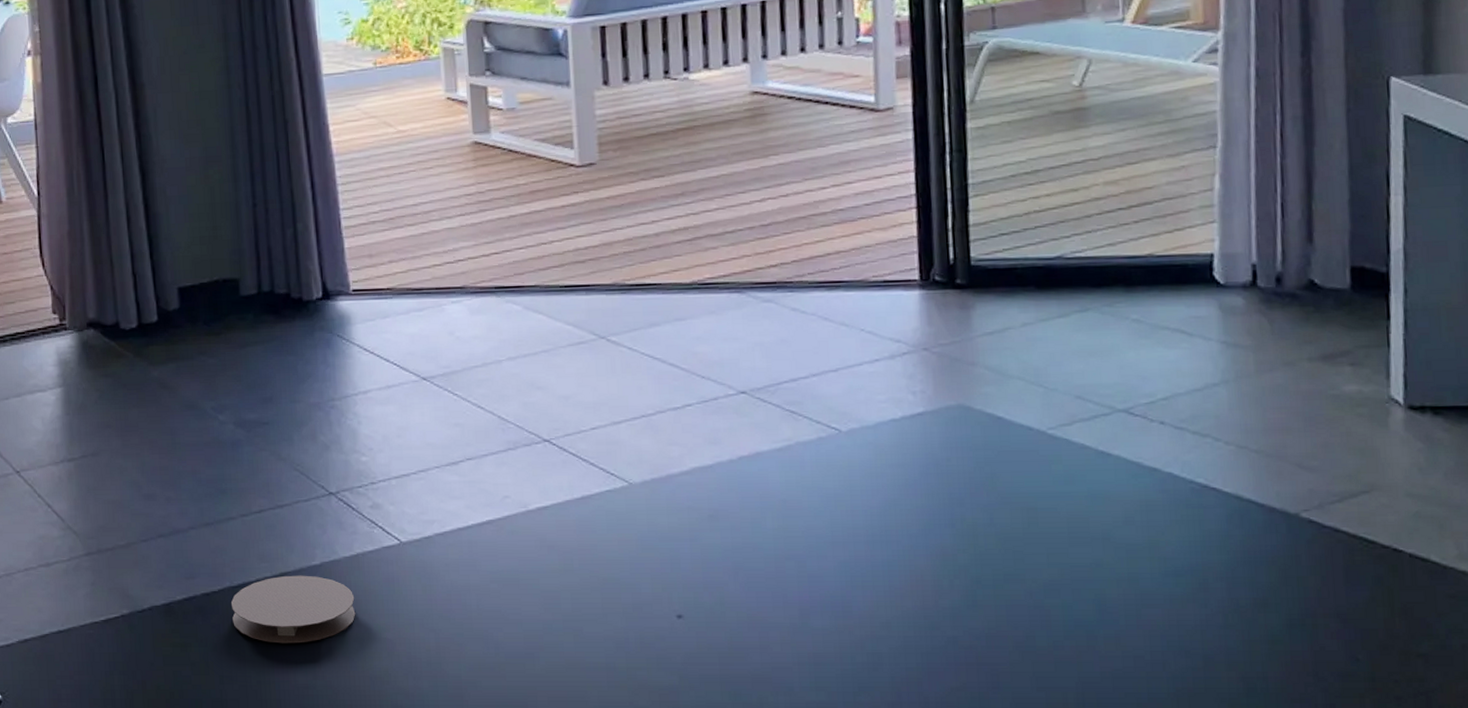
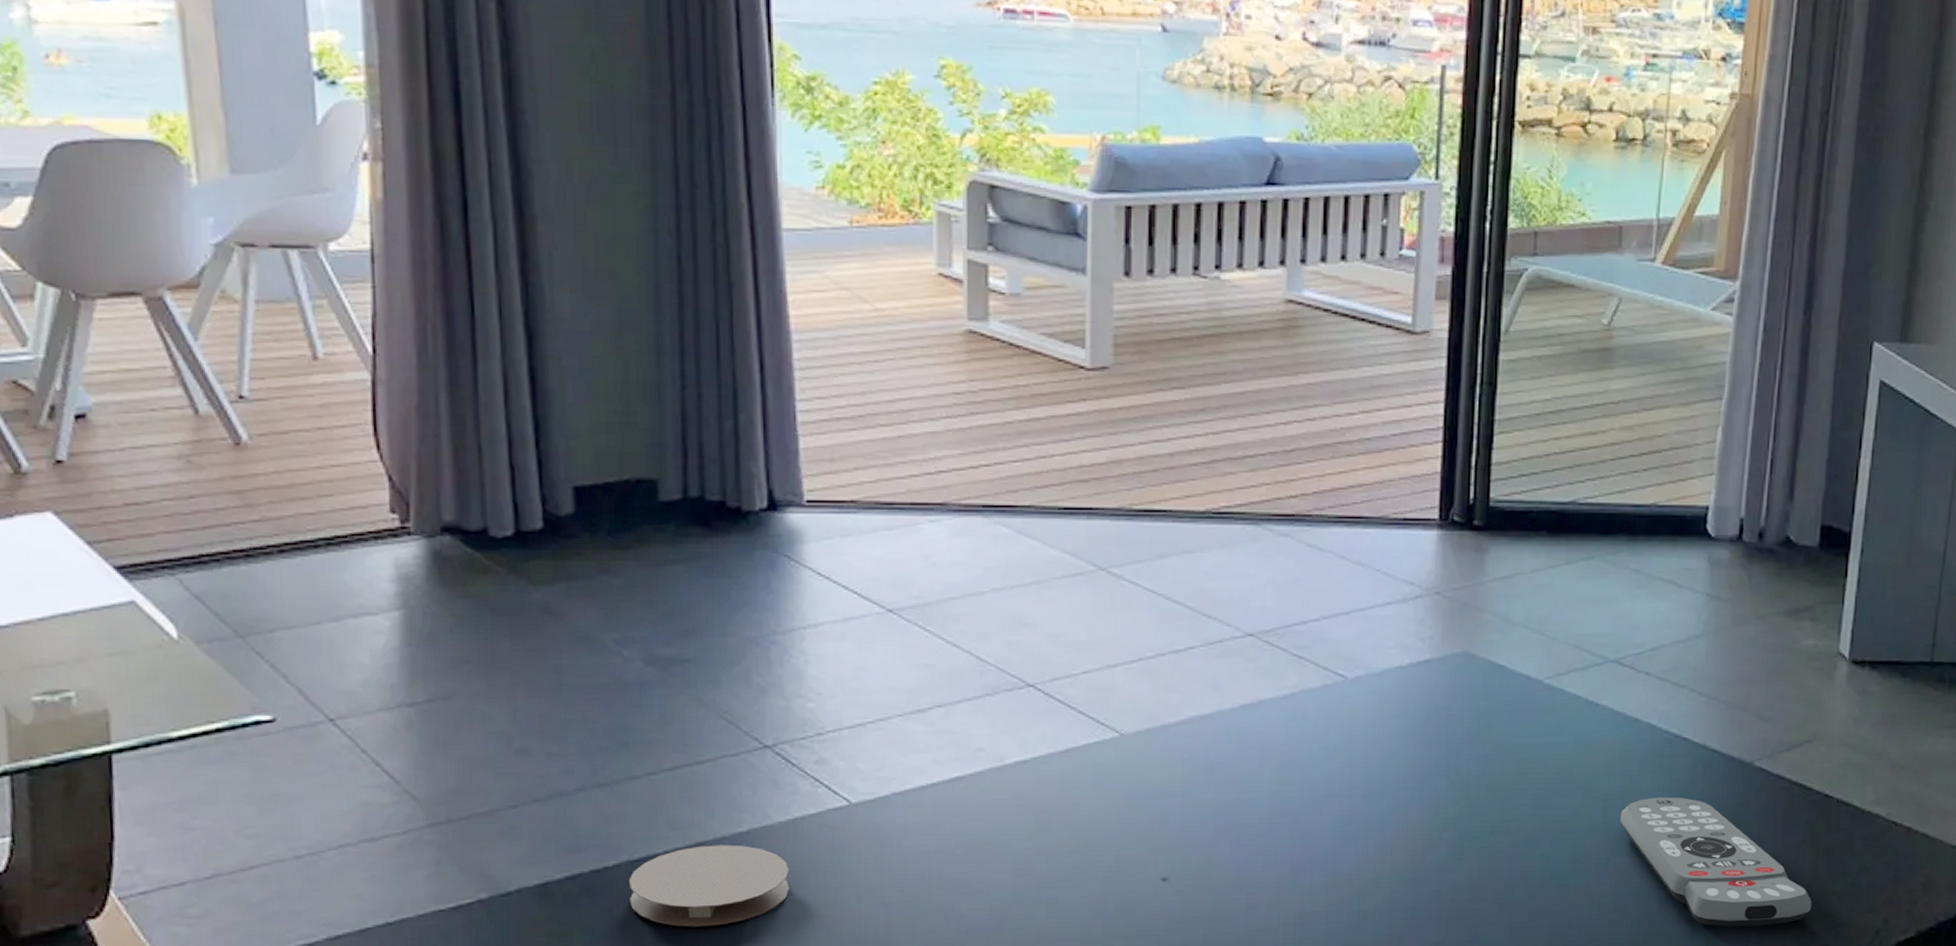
remote control: none [1148,548,1392,688] -> present [1620,797,1811,927]

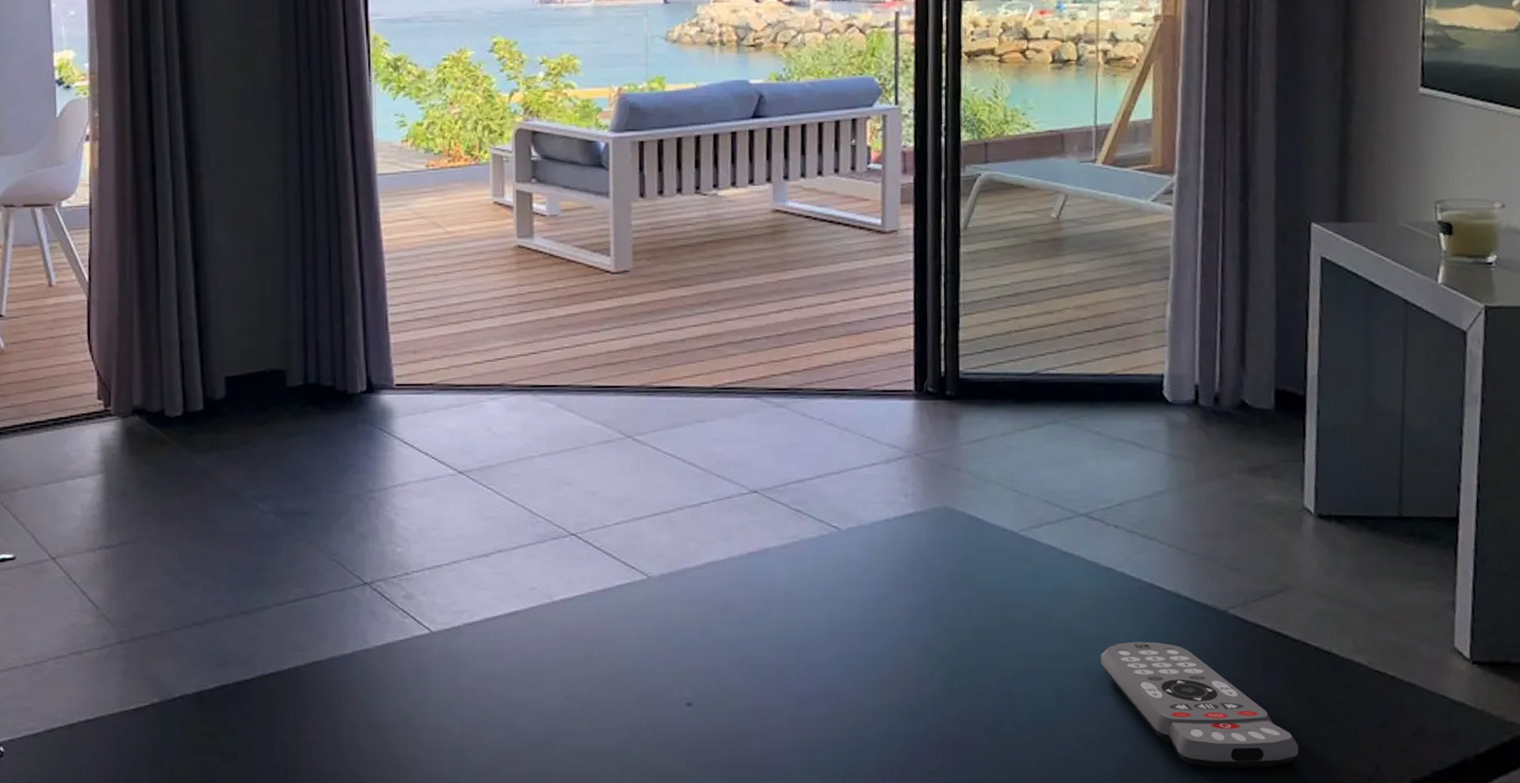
coaster: present [628,844,790,927] -> none [262,664,384,732]

